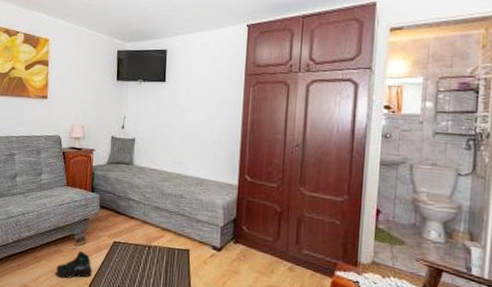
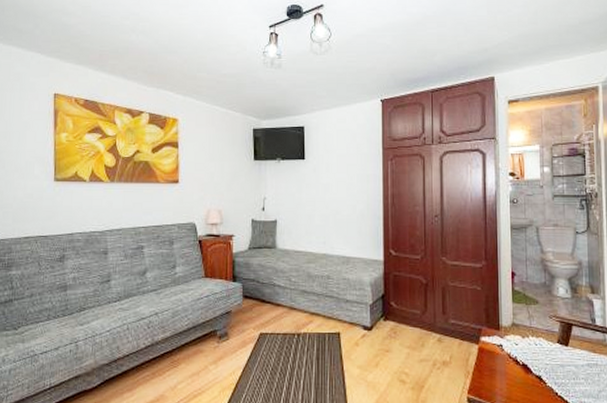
sneaker: present [56,251,93,279] -> none [197,348,239,382]

